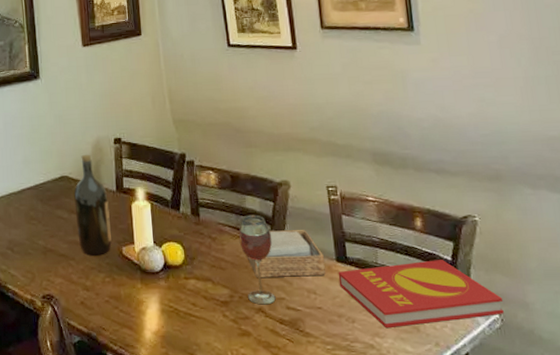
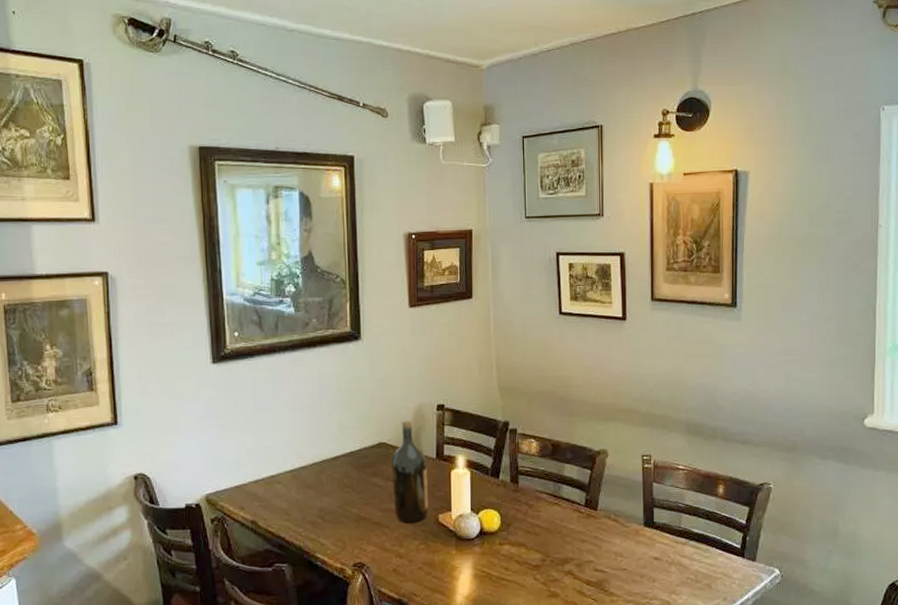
wineglass: present [238,215,276,305] -> none [555,482,587,568]
napkin holder: present [248,230,326,277] -> none [562,497,634,542]
book: present [338,260,504,329] -> none [644,523,785,586]

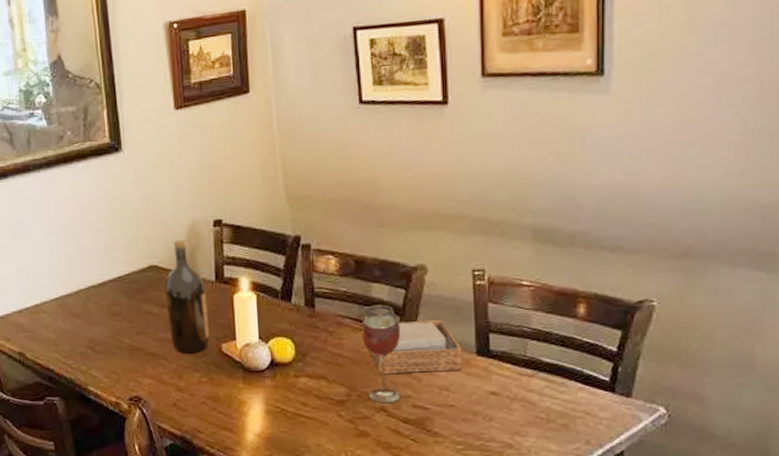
wineglass: none [555,482,587,568] -> present [361,304,401,404]
napkin holder: none [562,497,634,542] -> present [370,320,464,374]

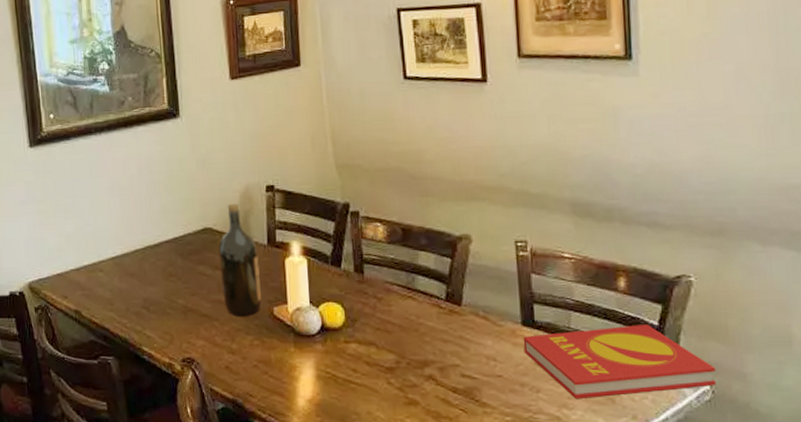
wineglass: present [361,304,401,404] -> none [408,272,449,372]
napkin holder: present [370,320,464,374] -> none [418,290,509,342]
book: none [477,351,674,427] -> present [523,325,717,399]

